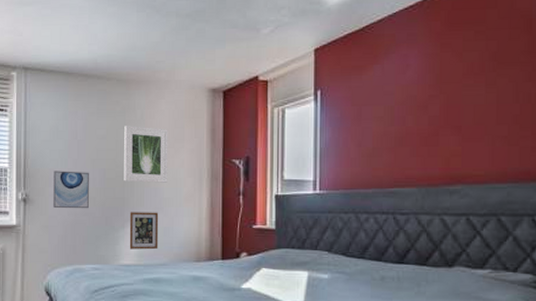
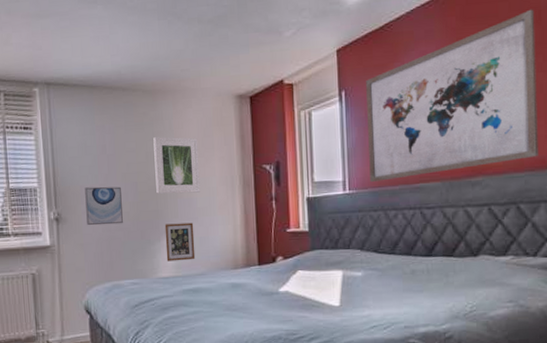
wall art: none [342,17,525,184] -> present [366,9,539,183]

